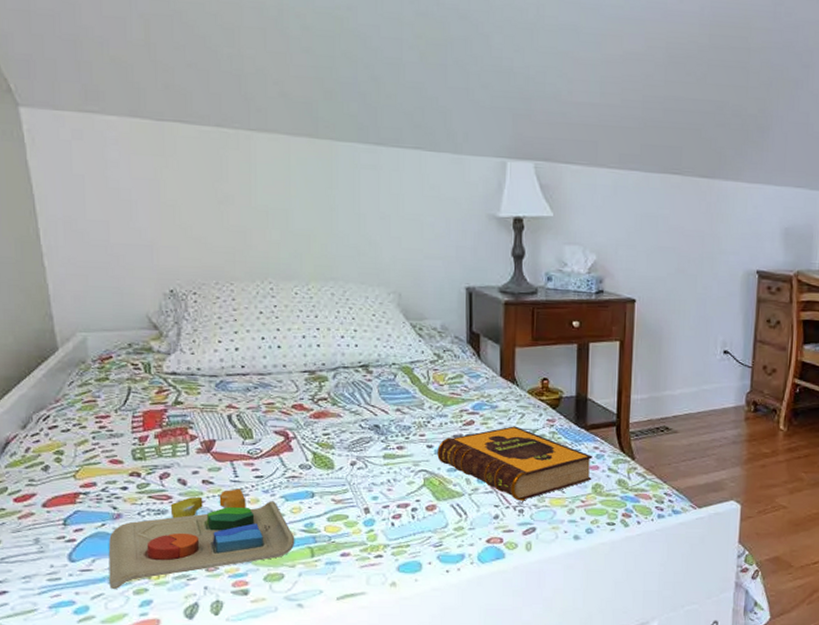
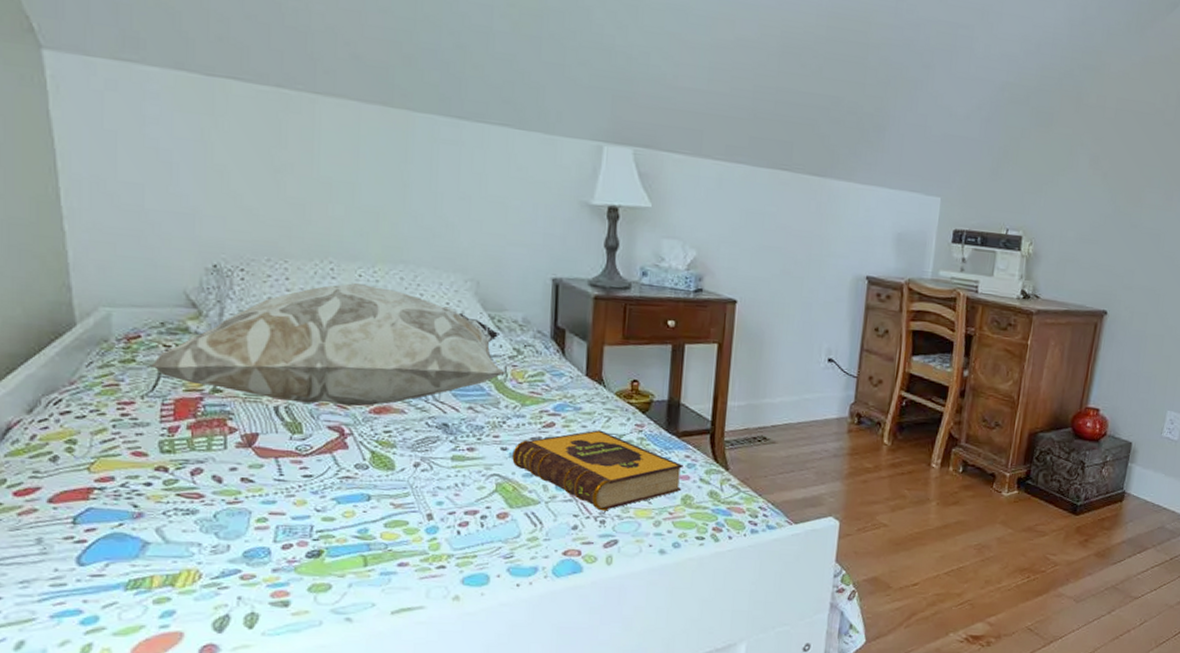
shape sorter: present [108,489,295,590] -> none [125,488,346,598]
decorative pillow: none [120,301,427,413] -> present [149,283,505,407]

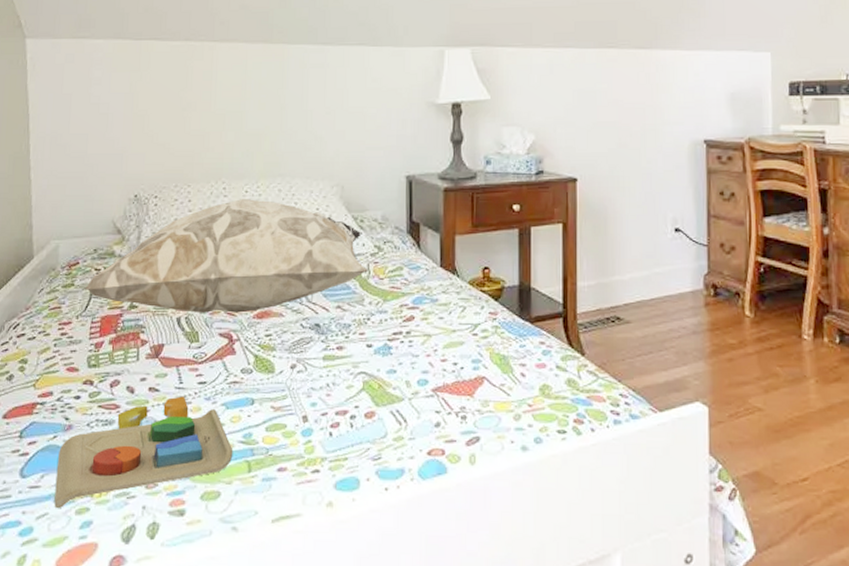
shape sorter: none [125,488,346,598] -> present [54,396,233,509]
hardback book: present [512,430,683,511] -> none [377,321,539,406]

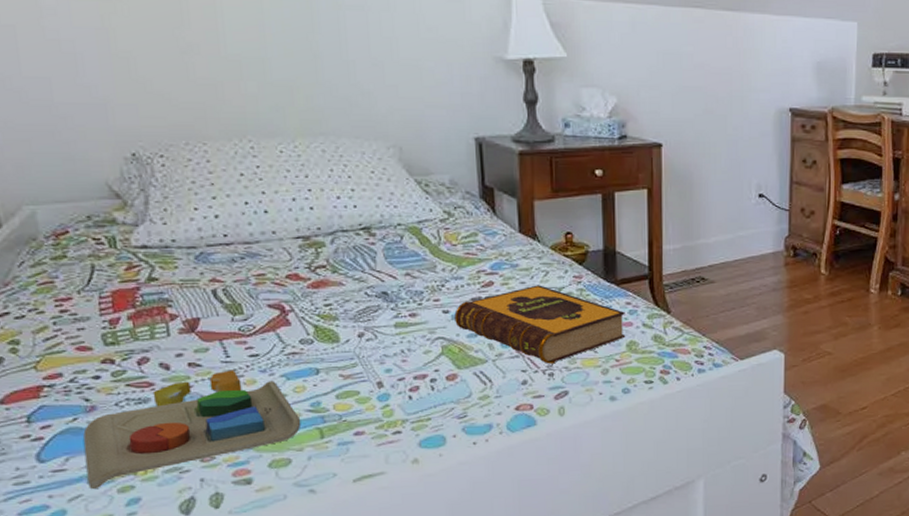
decorative pillow: present [84,199,368,313] -> none [81,160,438,284]
hardback book: none [377,321,539,406] -> present [454,285,626,364]

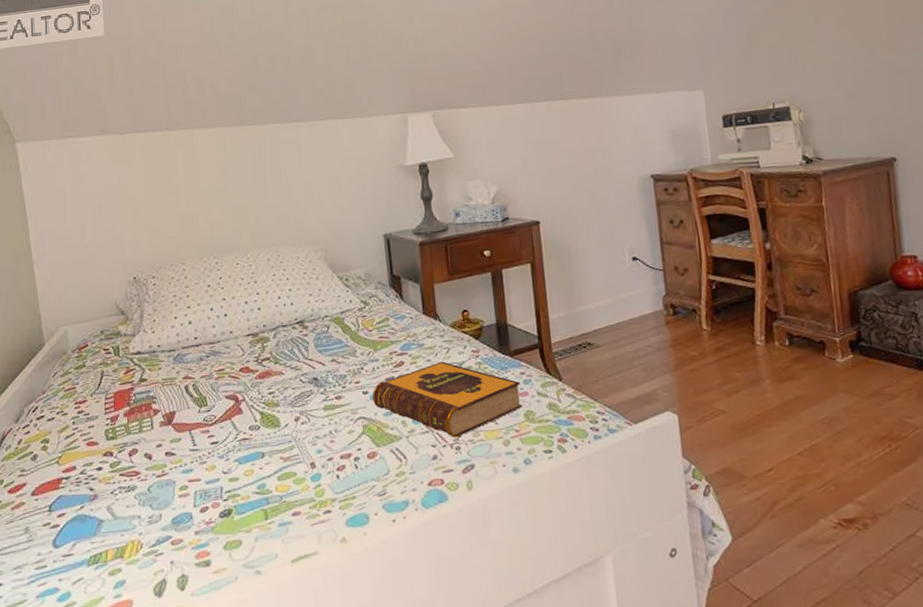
shape sorter: present [83,370,301,490] -> none [86,457,250,573]

